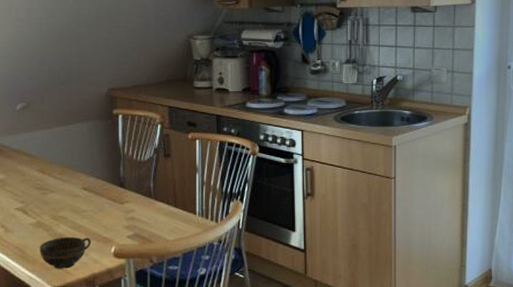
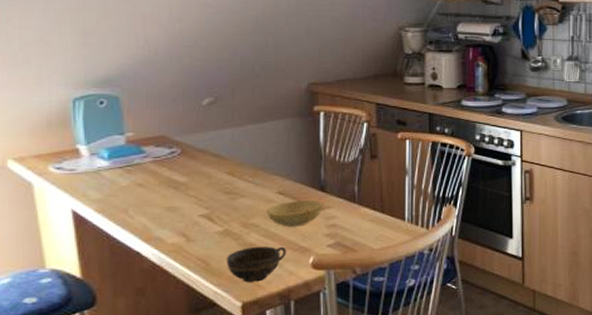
bowl: none [73,195,122,219] -> present [266,199,323,227]

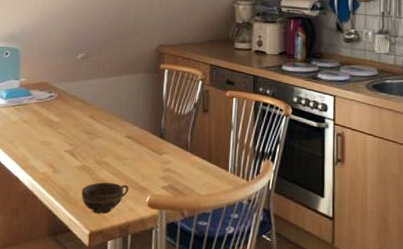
bowl: present [266,199,323,227] -> none [116,144,161,168]

